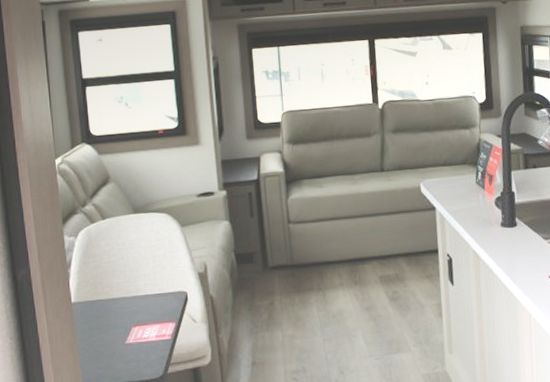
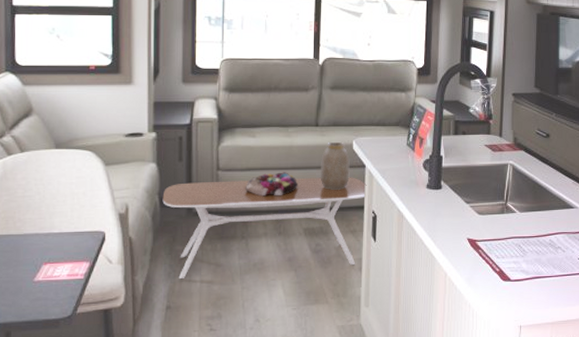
coffee table: none [238,220,439,334] -> present [162,177,367,278]
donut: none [316,220,370,247] -> present [244,172,299,197]
vase: none [390,185,421,235] -> present [321,141,350,190]

